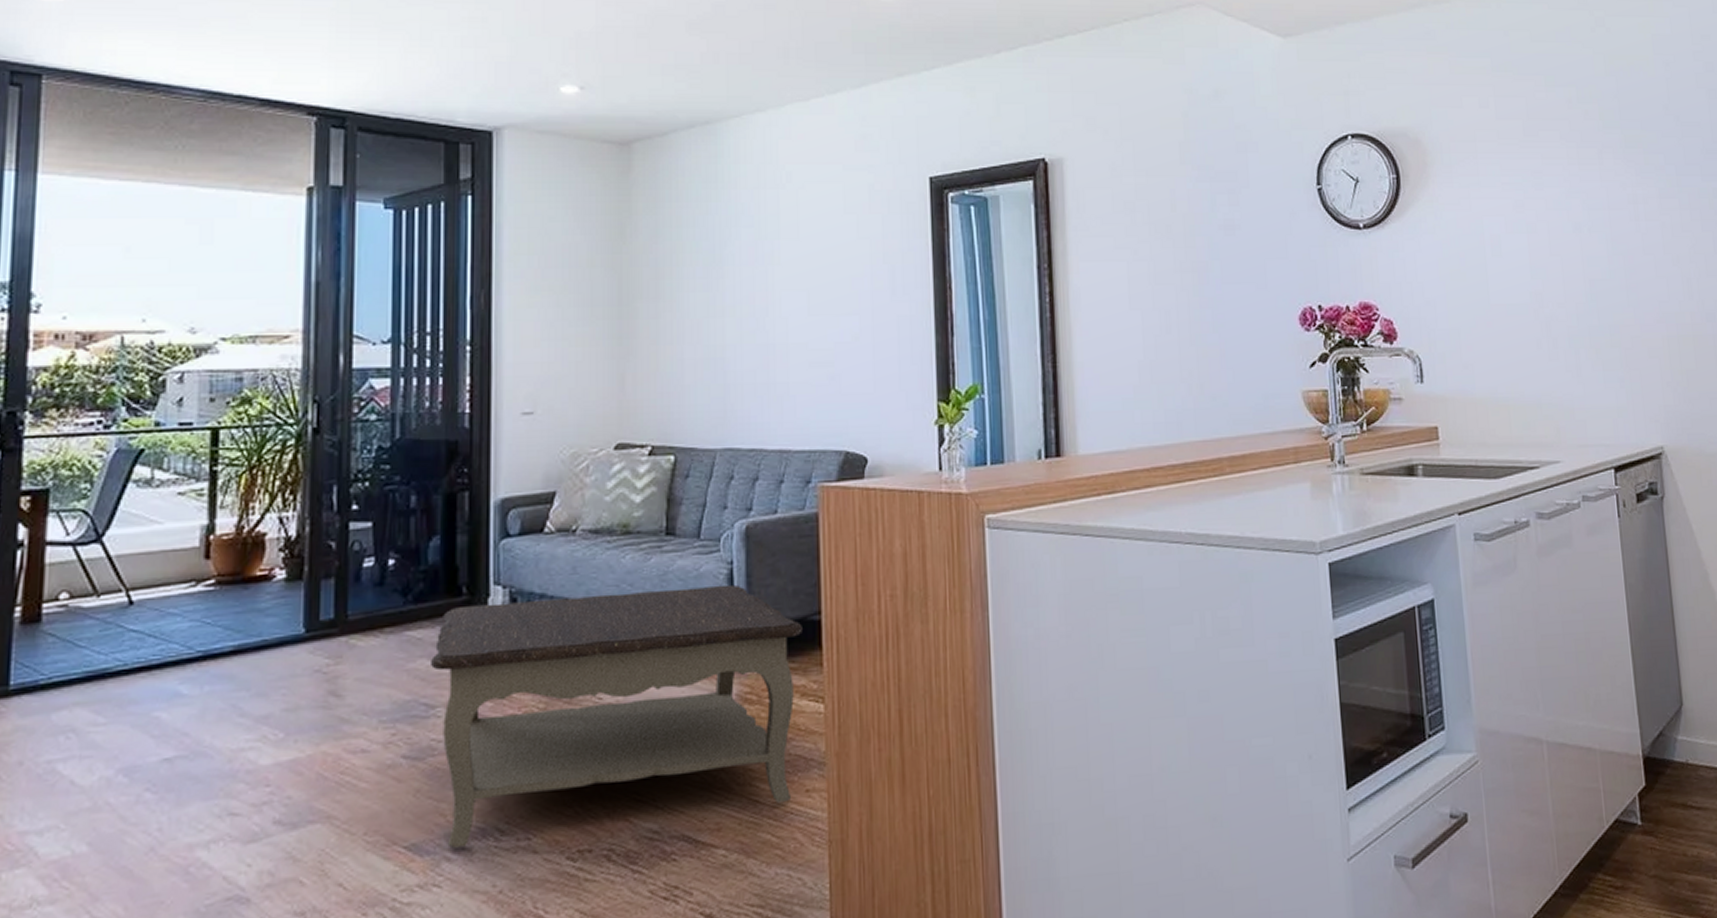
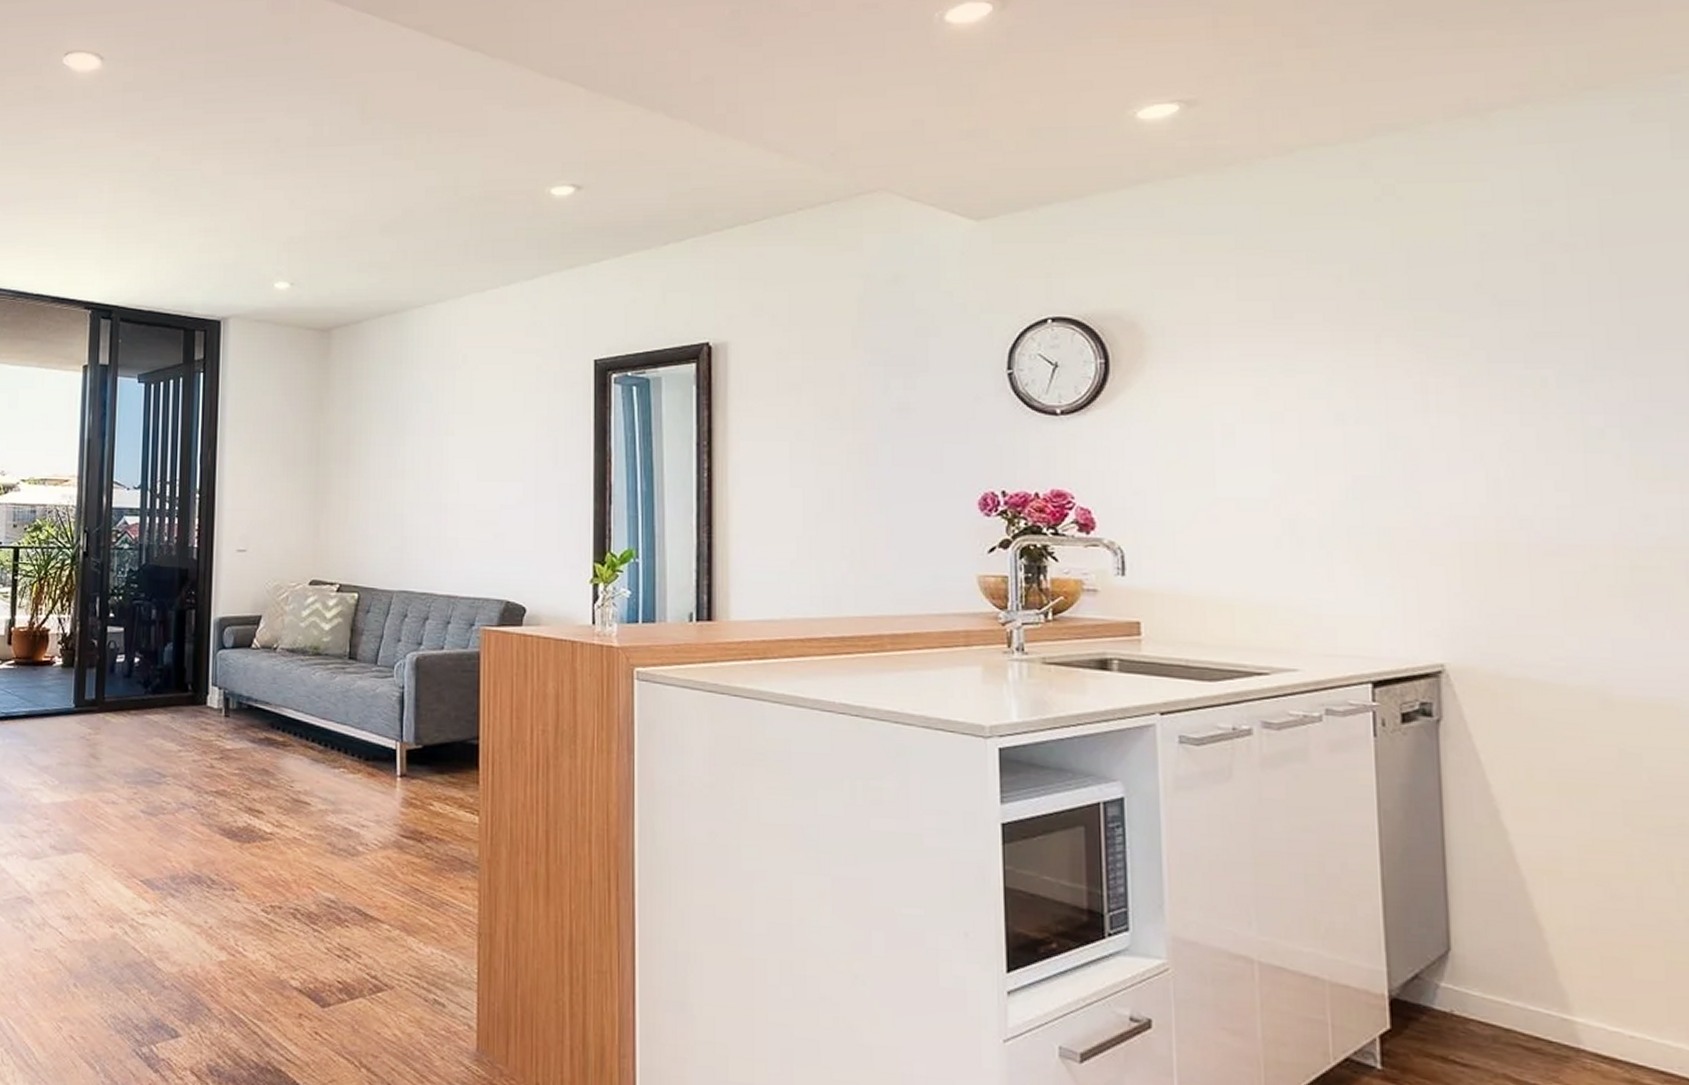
coffee table: present [429,584,802,848] -> none [162,700,462,895]

